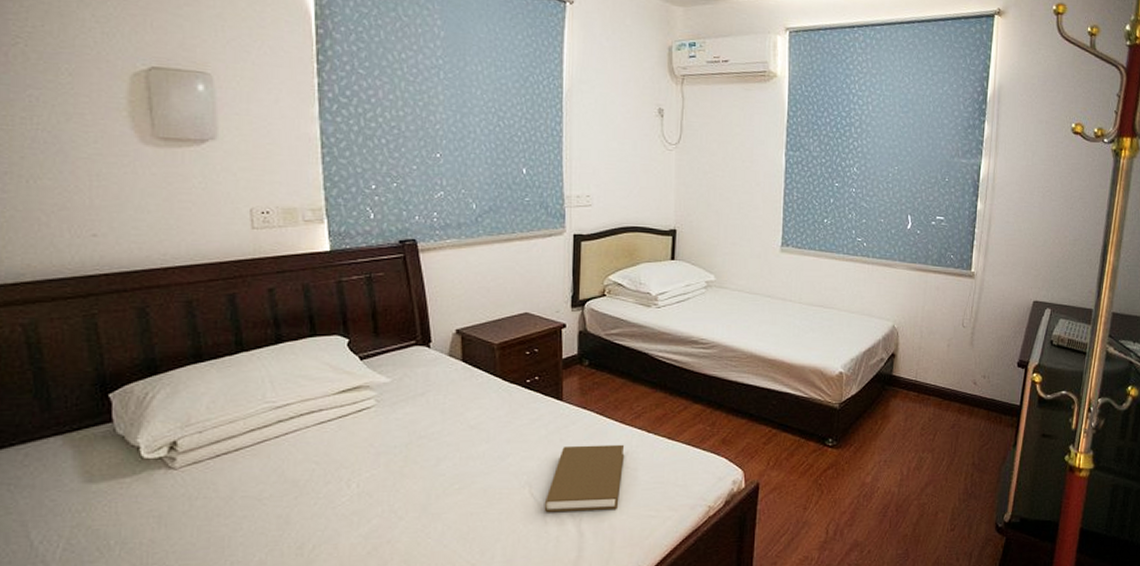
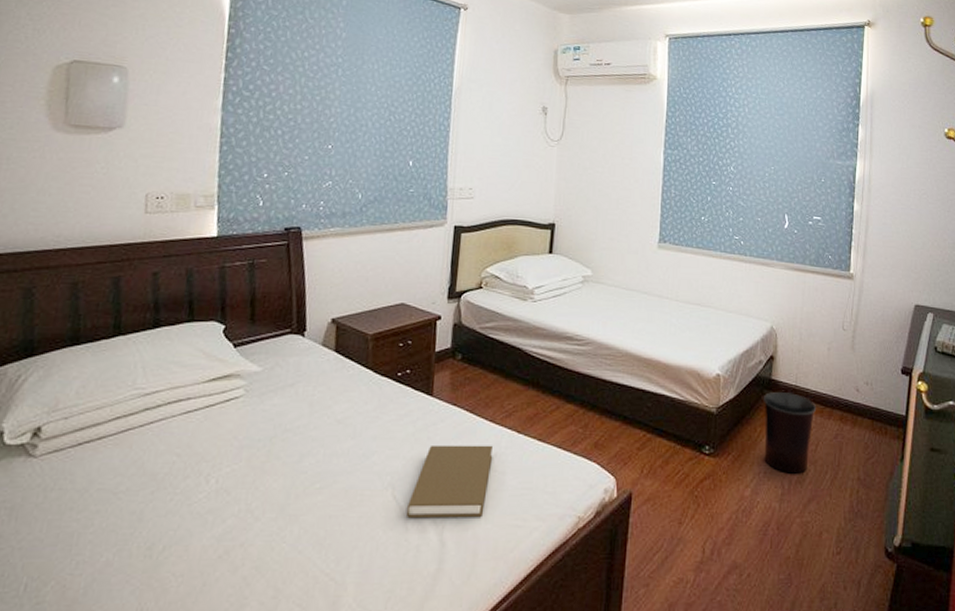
waste bin: none [884,387,936,462] -> present [764,392,817,474]

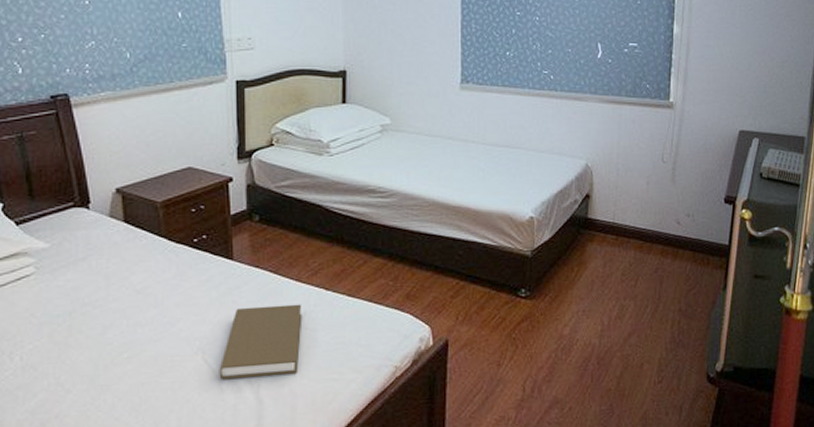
waste bin: present [764,392,817,474] -> none [580,230,636,310]

